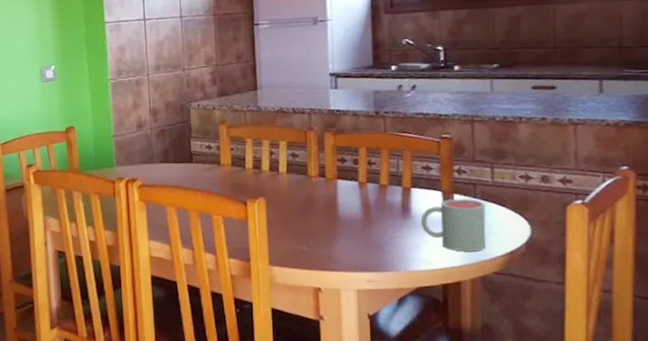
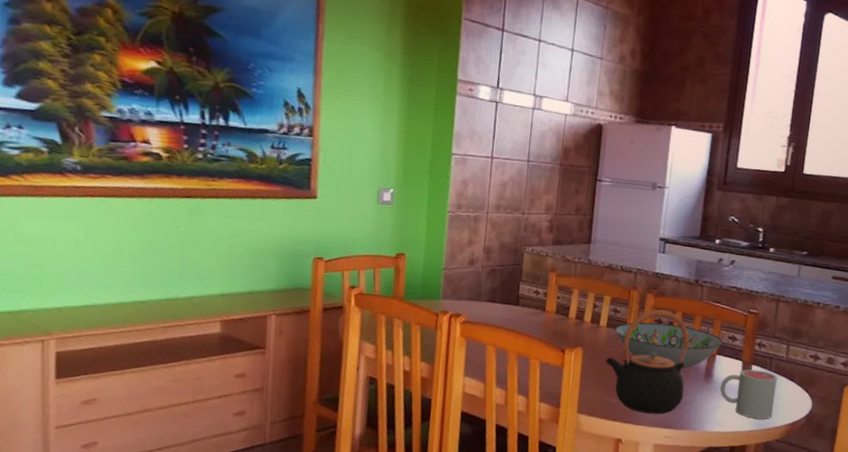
teapot: none [291,147,381,258] -> present [605,309,689,414]
decorative bowl: none [296,161,416,208] -> present [615,322,723,370]

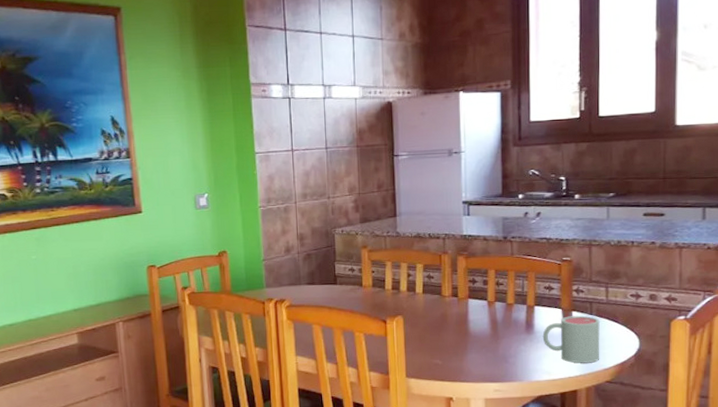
teapot: present [605,309,689,414] -> none [426,270,507,371]
decorative bowl: present [615,322,723,370] -> none [432,282,539,325]

